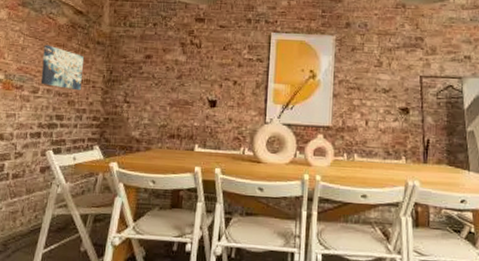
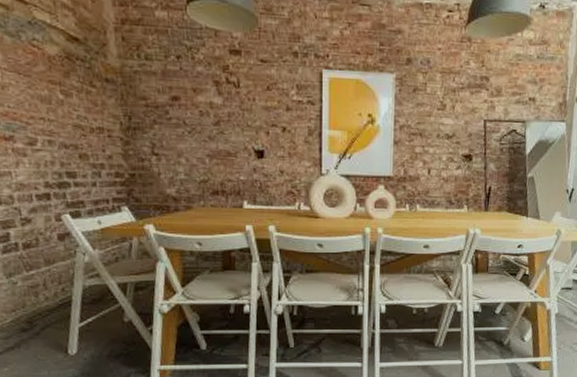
wall art: present [40,44,84,91] -> none [32,82,93,142]

